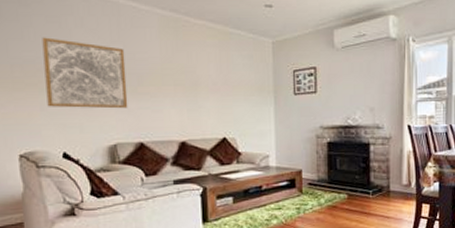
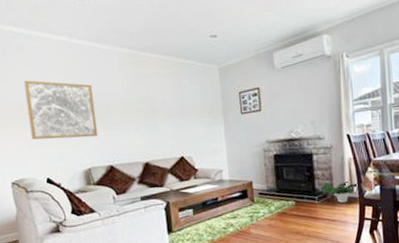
potted plant: none [375,176,416,198] -> present [320,182,358,203]

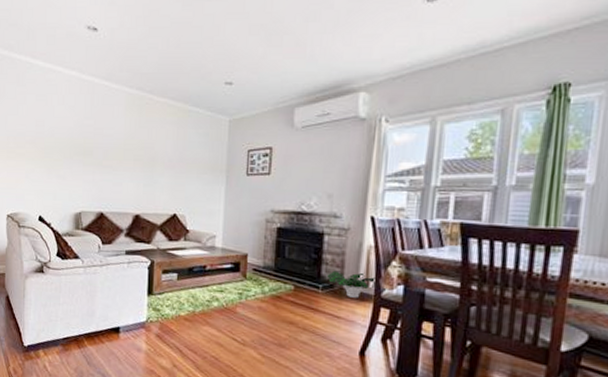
wall art: present [24,80,98,140] -> none [31,113,95,180]

